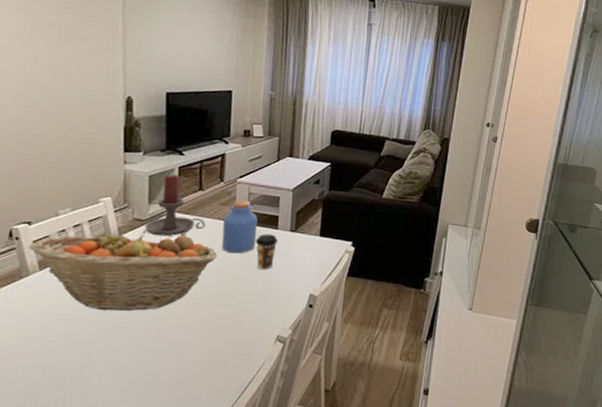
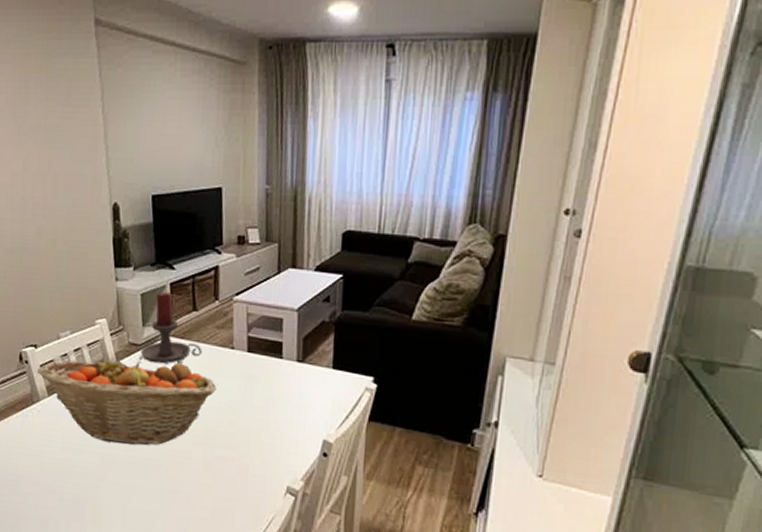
jar: present [221,200,258,254] -> none [220,322,259,387]
coffee cup: present [255,234,278,270] -> none [257,363,283,407]

